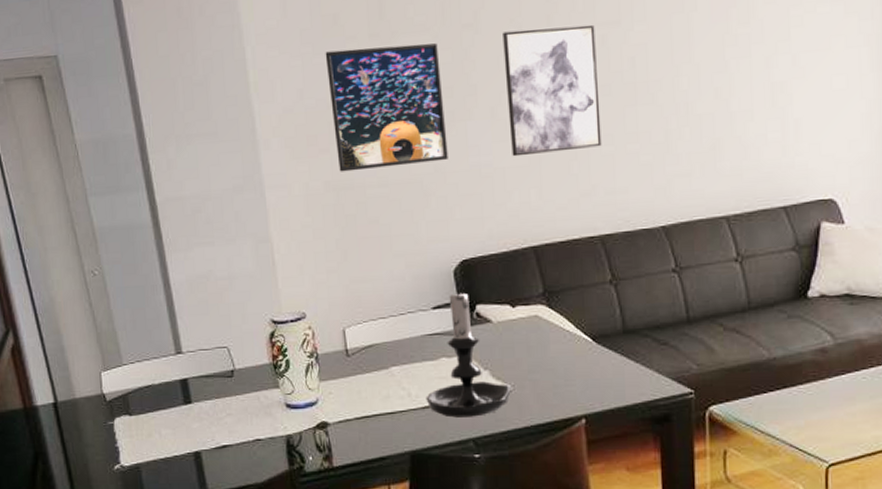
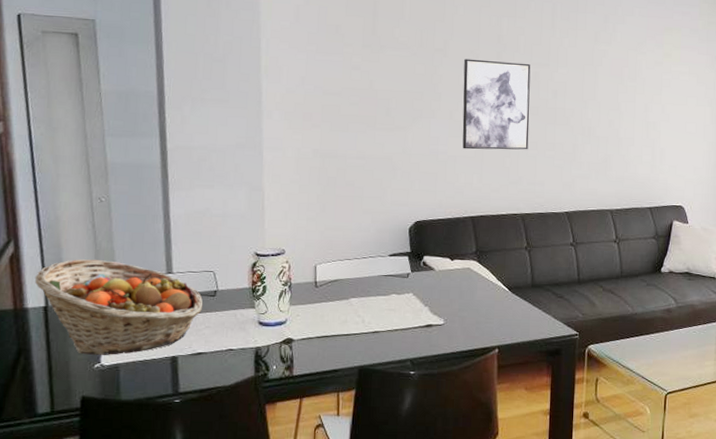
fruit basket: none [39,344,221,455] -> present [34,259,203,355]
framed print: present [325,43,448,172] -> none [326,52,415,146]
candle holder: present [425,285,511,418] -> none [376,240,444,342]

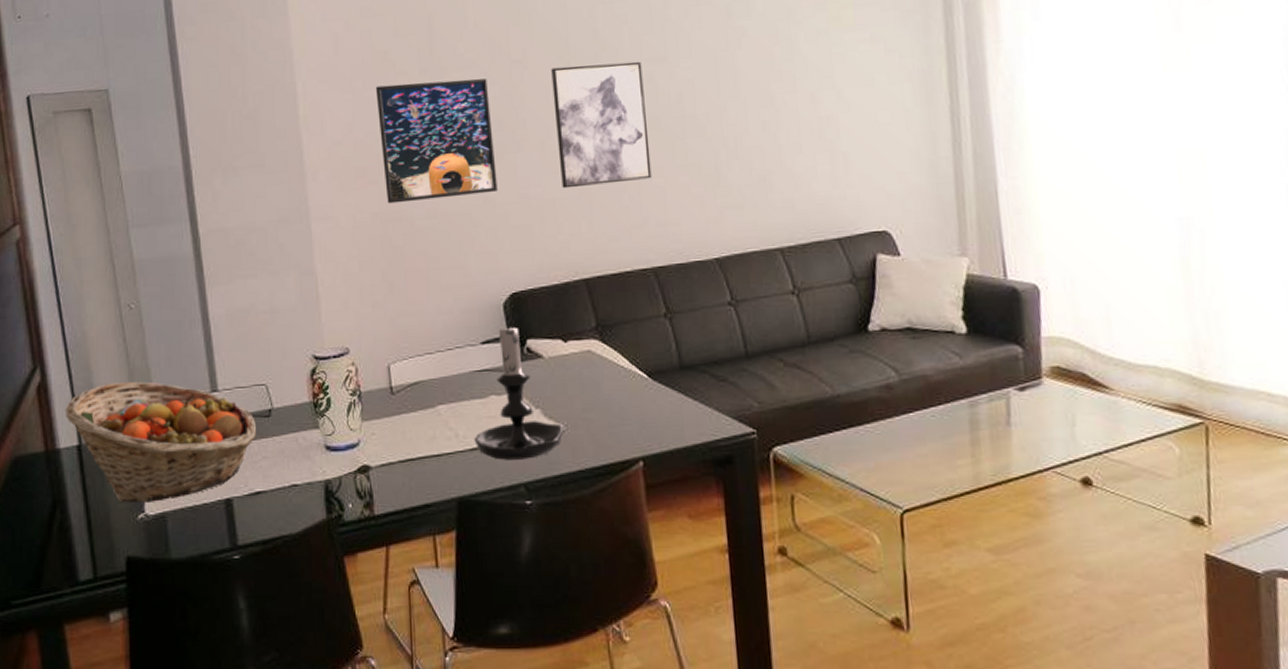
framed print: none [326,52,415,146] -> present [375,78,498,204]
candle holder: none [376,240,444,342] -> present [474,319,564,460]

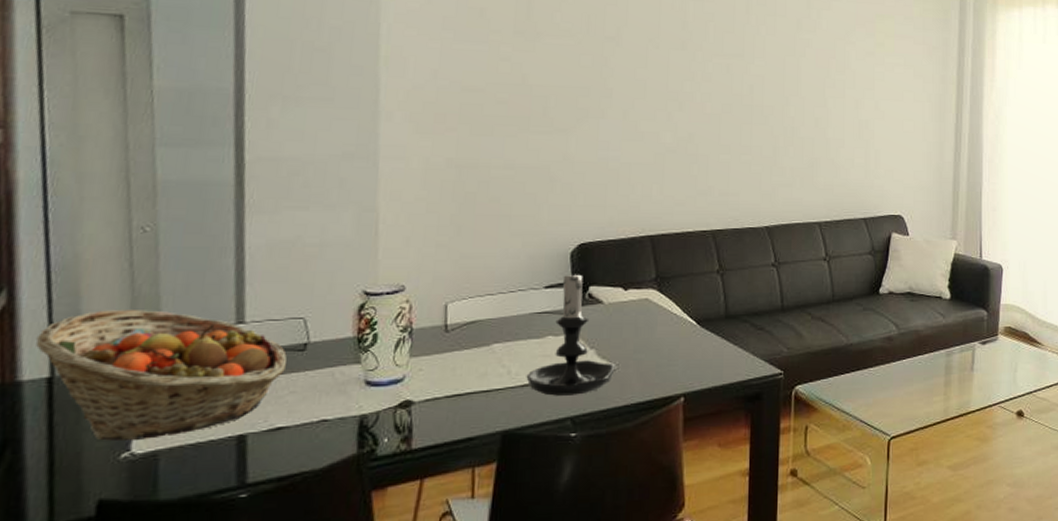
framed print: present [375,78,498,204] -> none [464,40,581,152]
wall art: present [551,61,652,189] -> none [639,48,722,155]

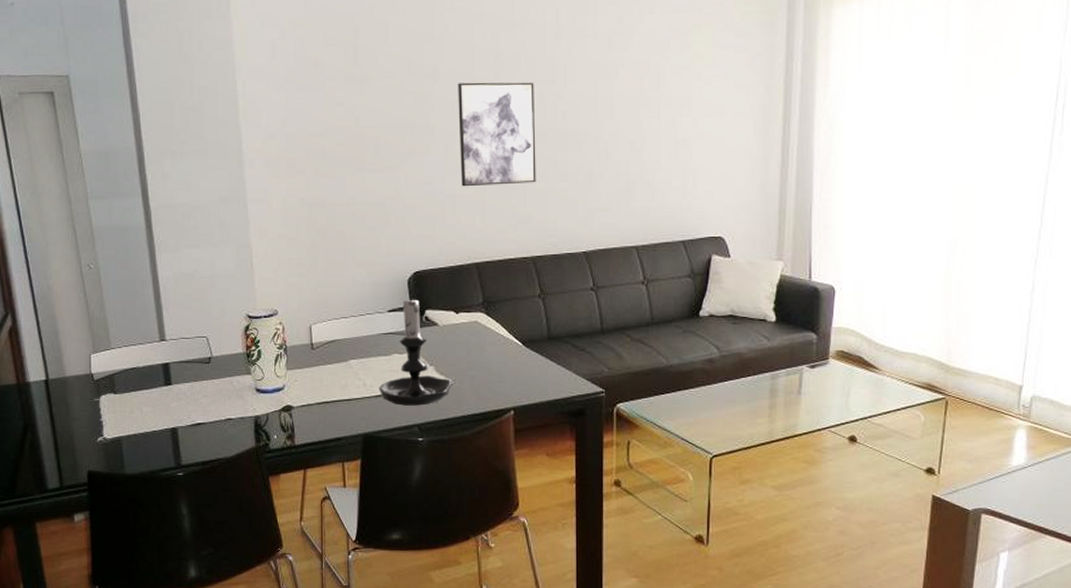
fruit basket: present [35,310,288,441] -> none [33,330,199,428]
wall art: none [639,48,722,155] -> present [458,82,536,187]

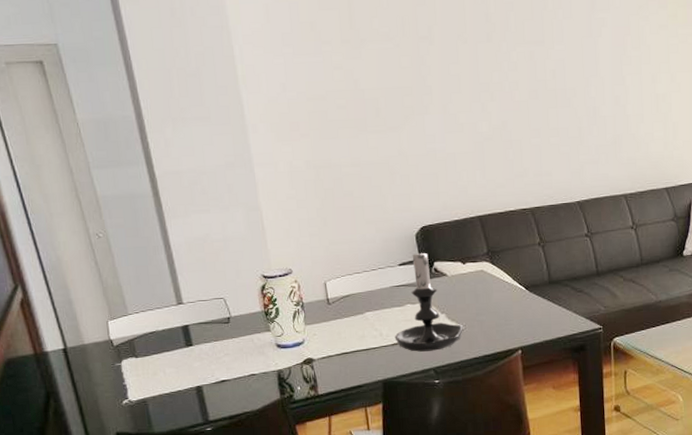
wall art: present [458,82,536,187] -> none [452,42,531,145]

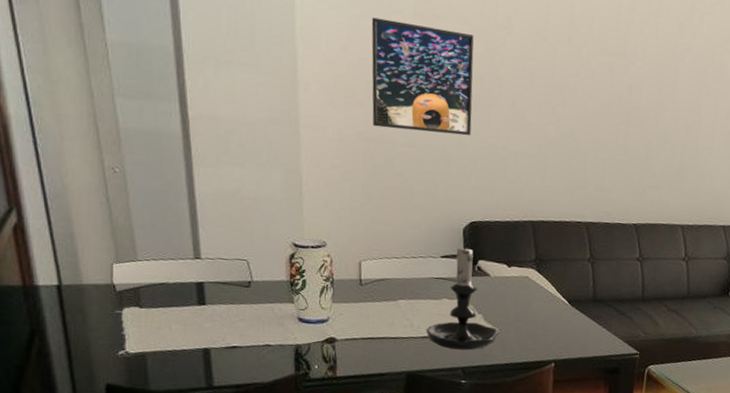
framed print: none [304,50,409,153] -> present [371,17,475,136]

